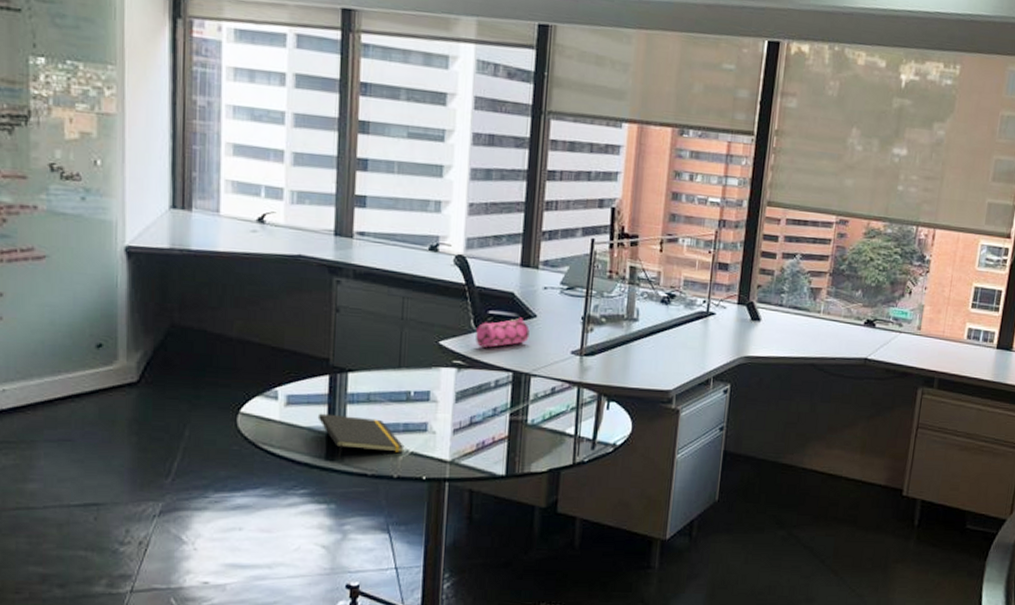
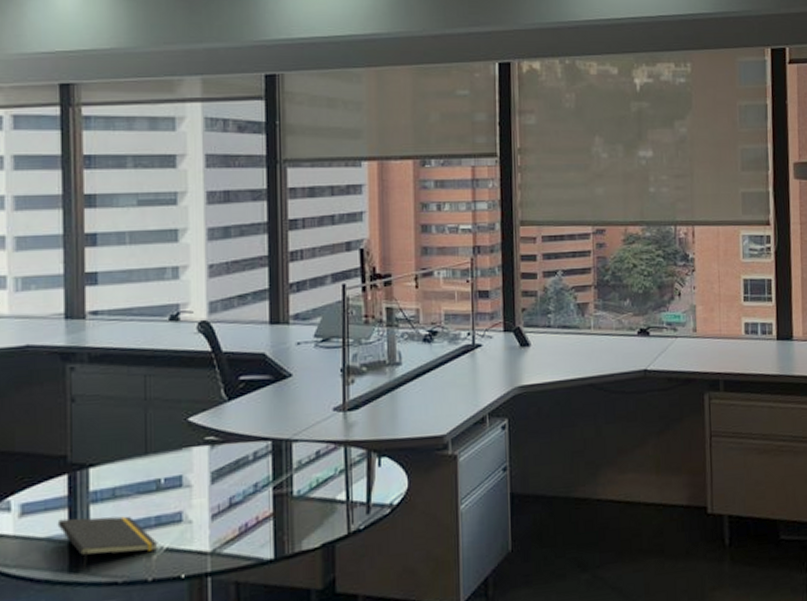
pencil case: present [476,317,530,348] -> none [228,378,286,418]

